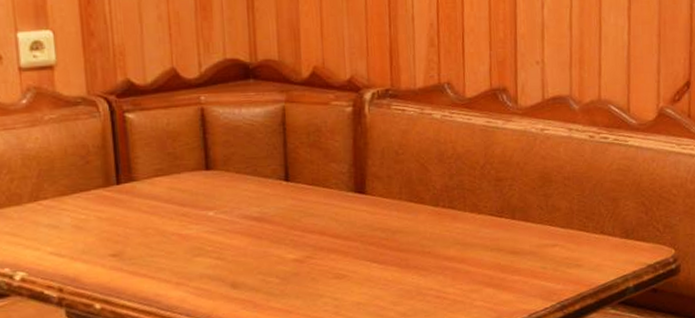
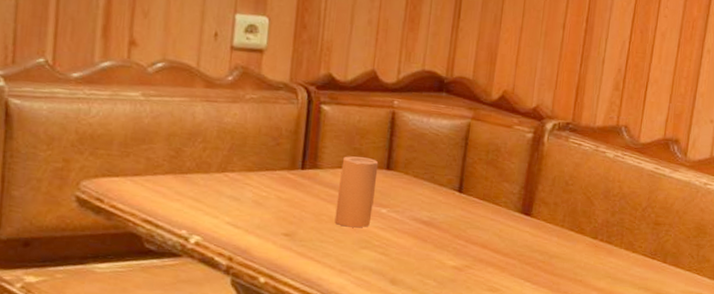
candle: none [158,161,200,237] -> present [334,156,379,228]

